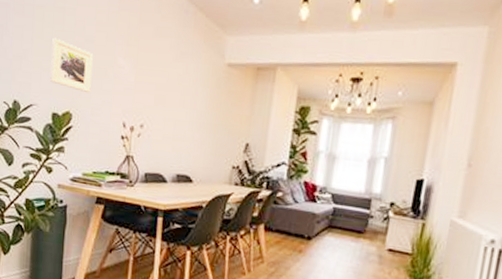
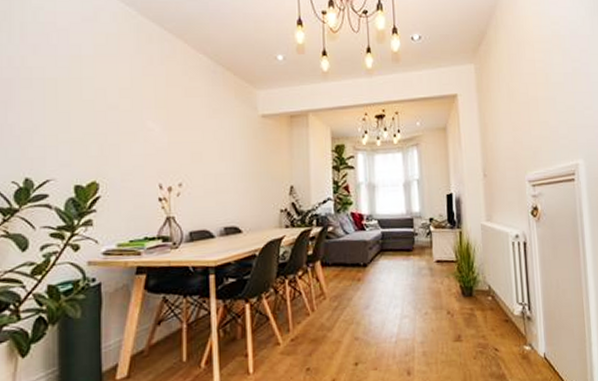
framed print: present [50,37,94,94] -> none [69,108,119,160]

